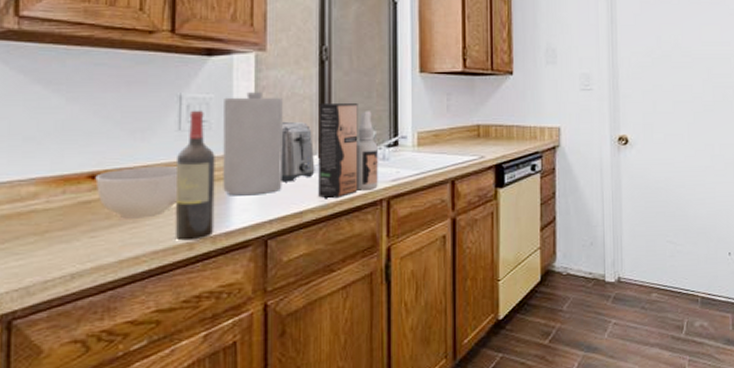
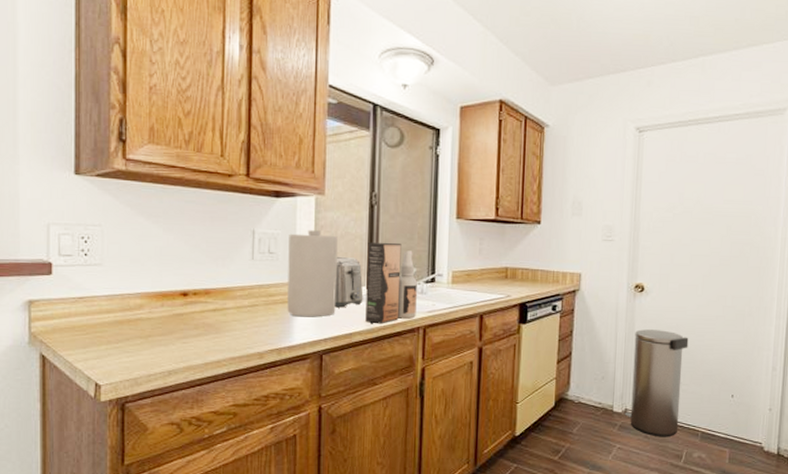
bowl: present [95,166,177,219] -> none [186,288,251,331]
wine bottle: present [175,110,215,241] -> none [248,243,281,351]
pedal bin: none [618,185,679,307] -> present [624,329,689,437]

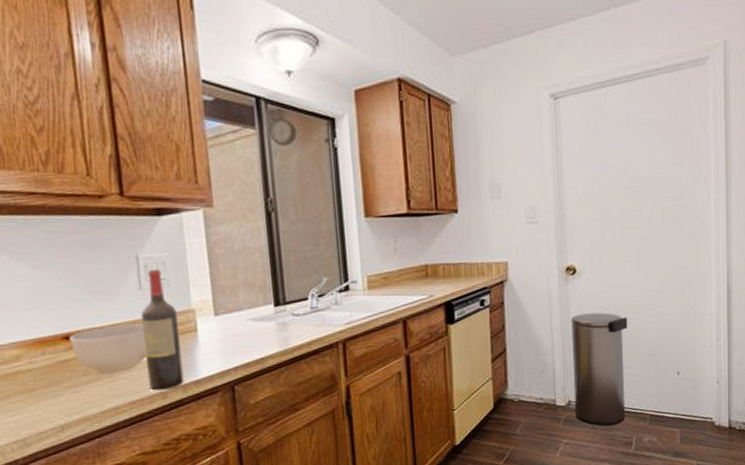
bowl: none [186,288,251,331] -> present [69,323,147,374]
wine bottle: none [248,243,281,351] -> present [140,268,185,391]
paper towel holder: present [287,230,338,317] -> none [178,248,243,347]
toaster: present [335,256,364,308] -> none [235,273,272,332]
spray bottle: present [365,242,417,325] -> none [269,251,333,345]

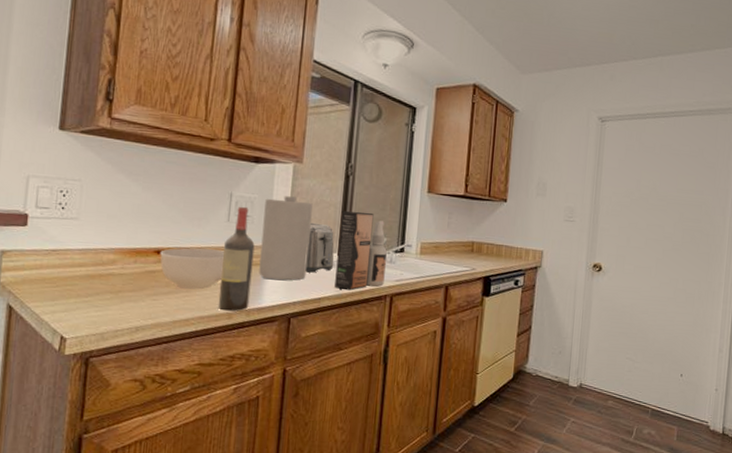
paper towel holder: none [178,248,243,347] -> present [259,196,313,281]
toaster: none [235,273,272,332] -> present [305,222,334,273]
spray bottle: none [269,251,333,345] -> present [335,211,387,291]
pedal bin: present [568,312,628,426] -> none [579,307,642,413]

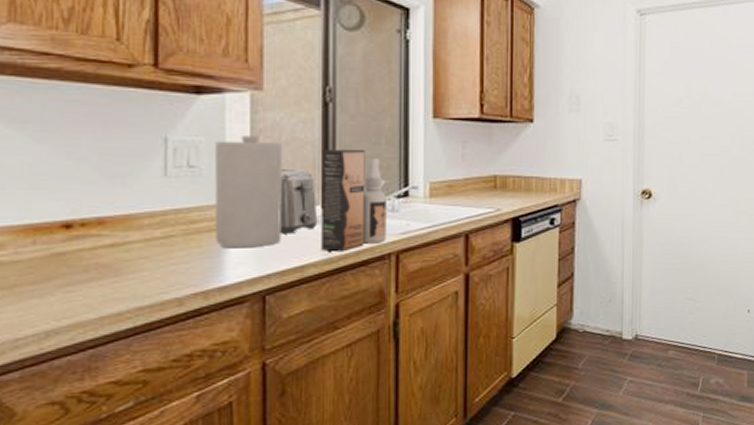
bowl: present [160,248,224,290] -> none [70,216,164,273]
wine bottle: present [218,206,255,312] -> none [161,154,207,296]

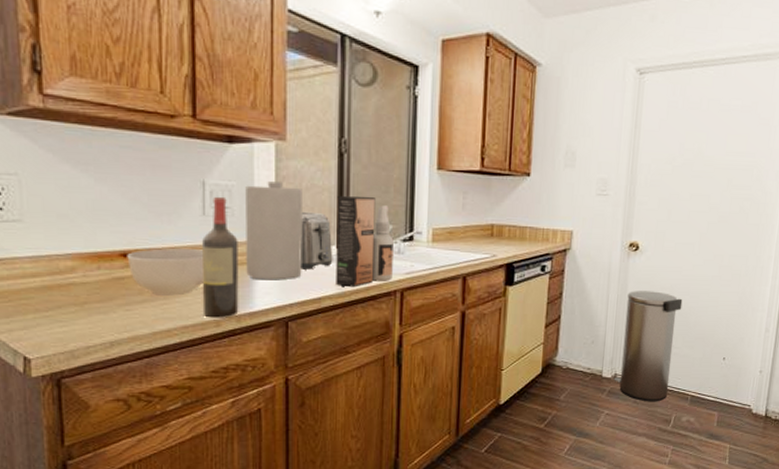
bowl: none [70,216,164,273] -> present [127,248,203,296]
wine bottle: none [161,154,207,296] -> present [201,196,239,318]
pedal bin: none [635,241,701,365] -> present [613,291,683,402]

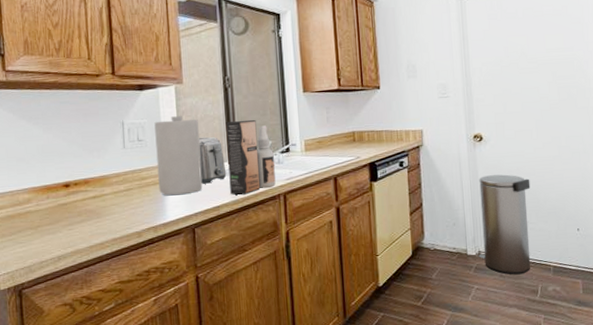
bowl: present [127,248,203,296] -> none [68,175,127,216]
wine bottle: present [201,196,239,318] -> none [123,132,155,231]

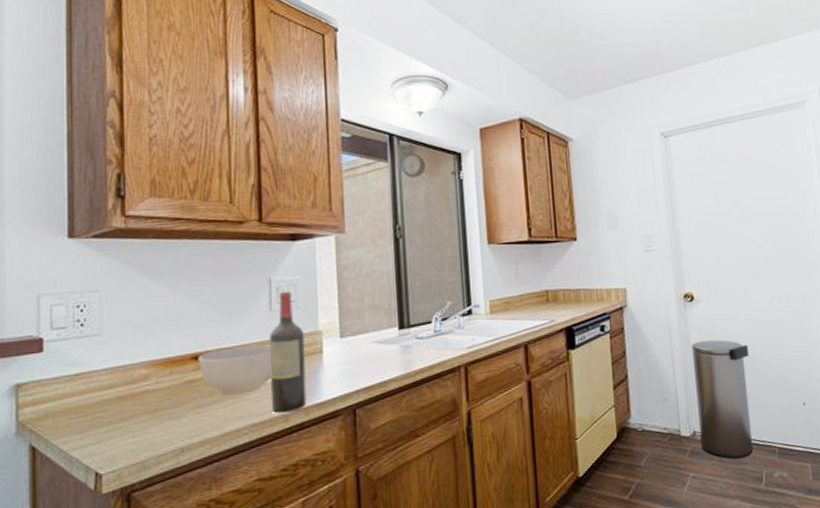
bowl: none [68,175,127,216] -> present [198,344,271,395]
wine bottle: none [123,132,155,231] -> present [268,291,307,413]
paper towel holder: present [154,116,203,196] -> none [309,271,367,369]
toaster: present [198,137,227,184] -> none [362,296,396,354]
spray bottle: present [225,119,276,196] -> none [395,276,455,368]

